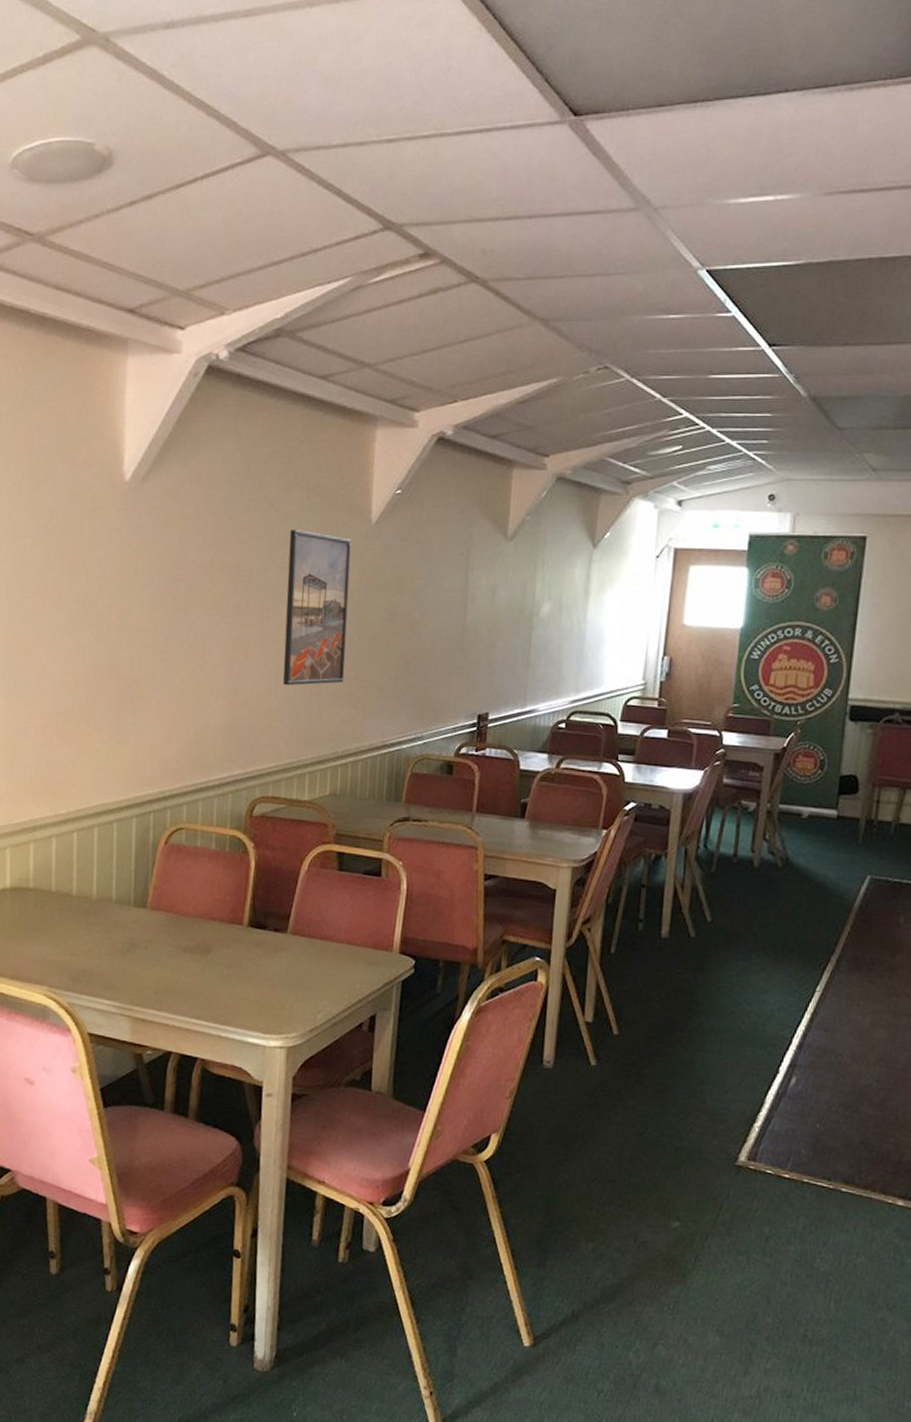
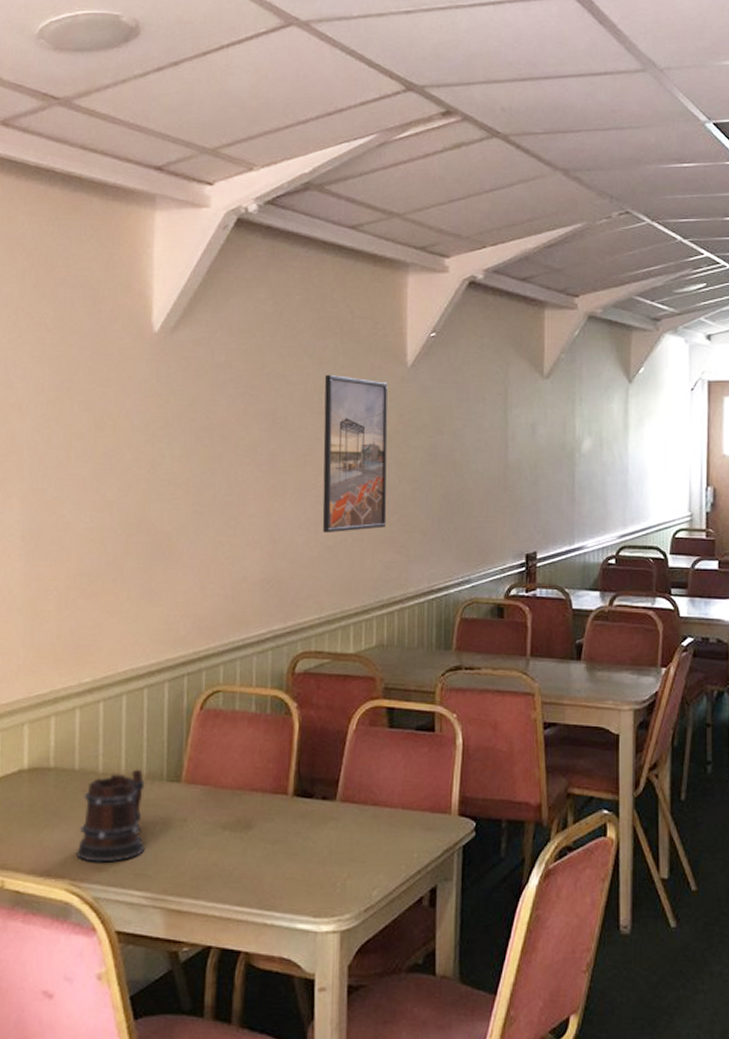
beer mug: none [52,894,114,974] -> present [75,769,145,863]

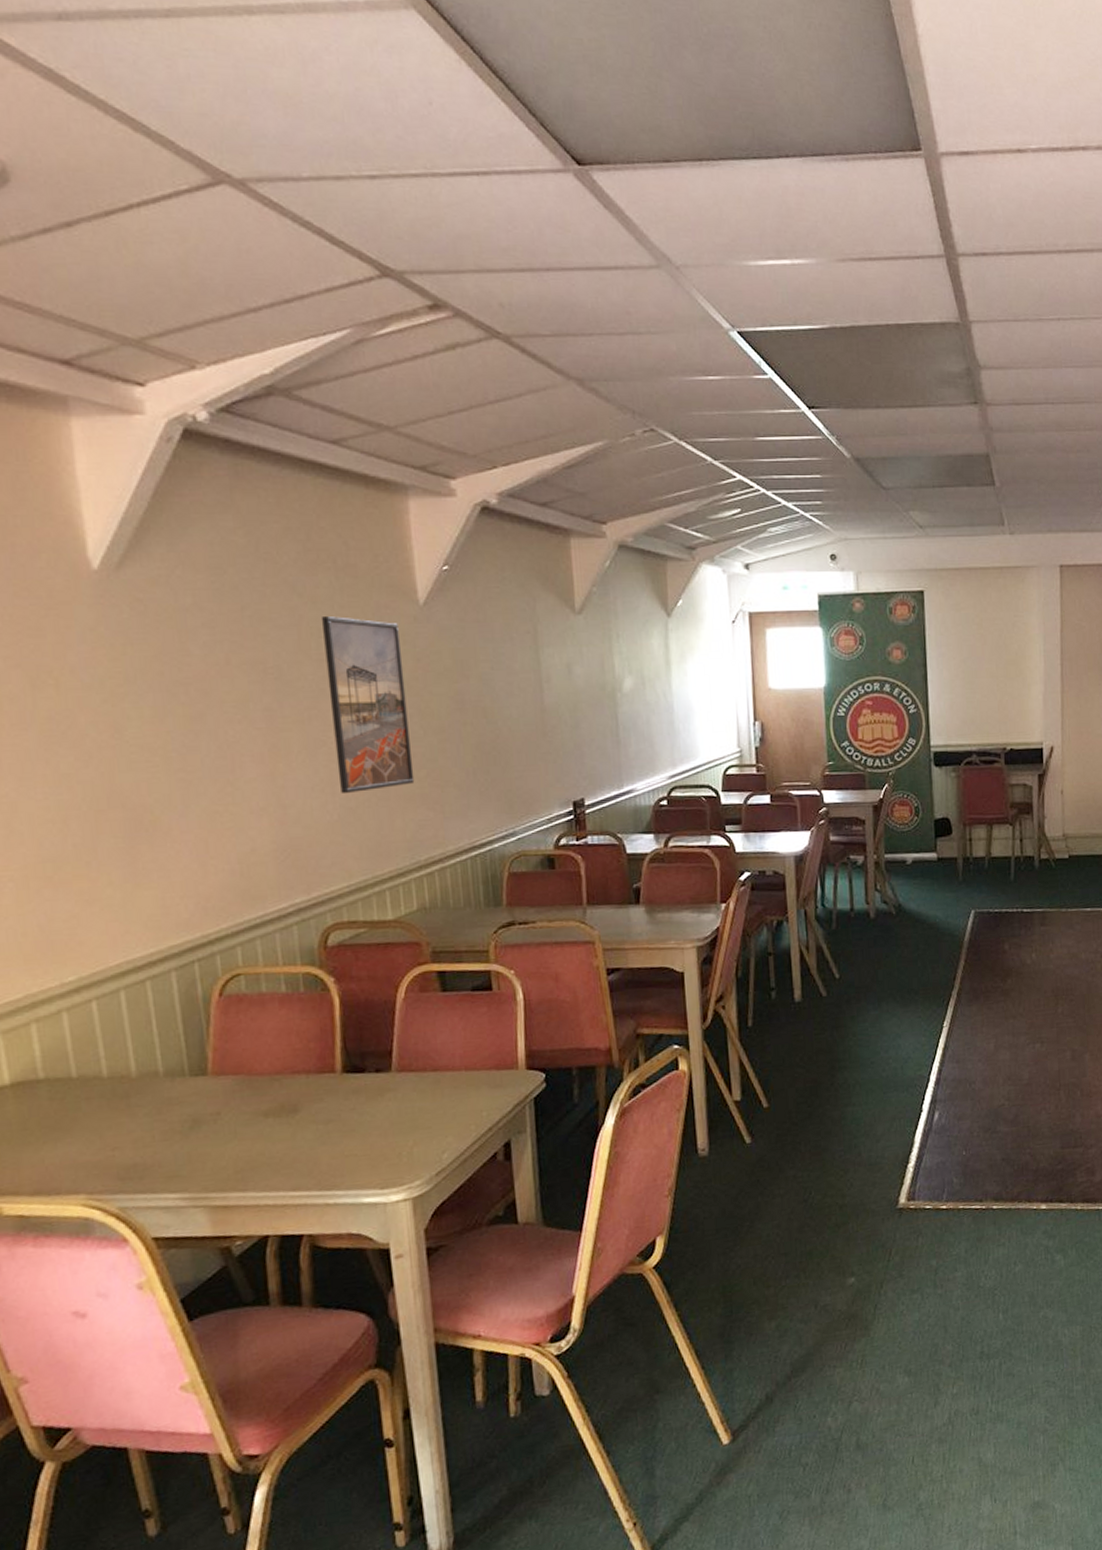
beer mug: present [75,769,145,863] -> none [88,1067,174,1172]

